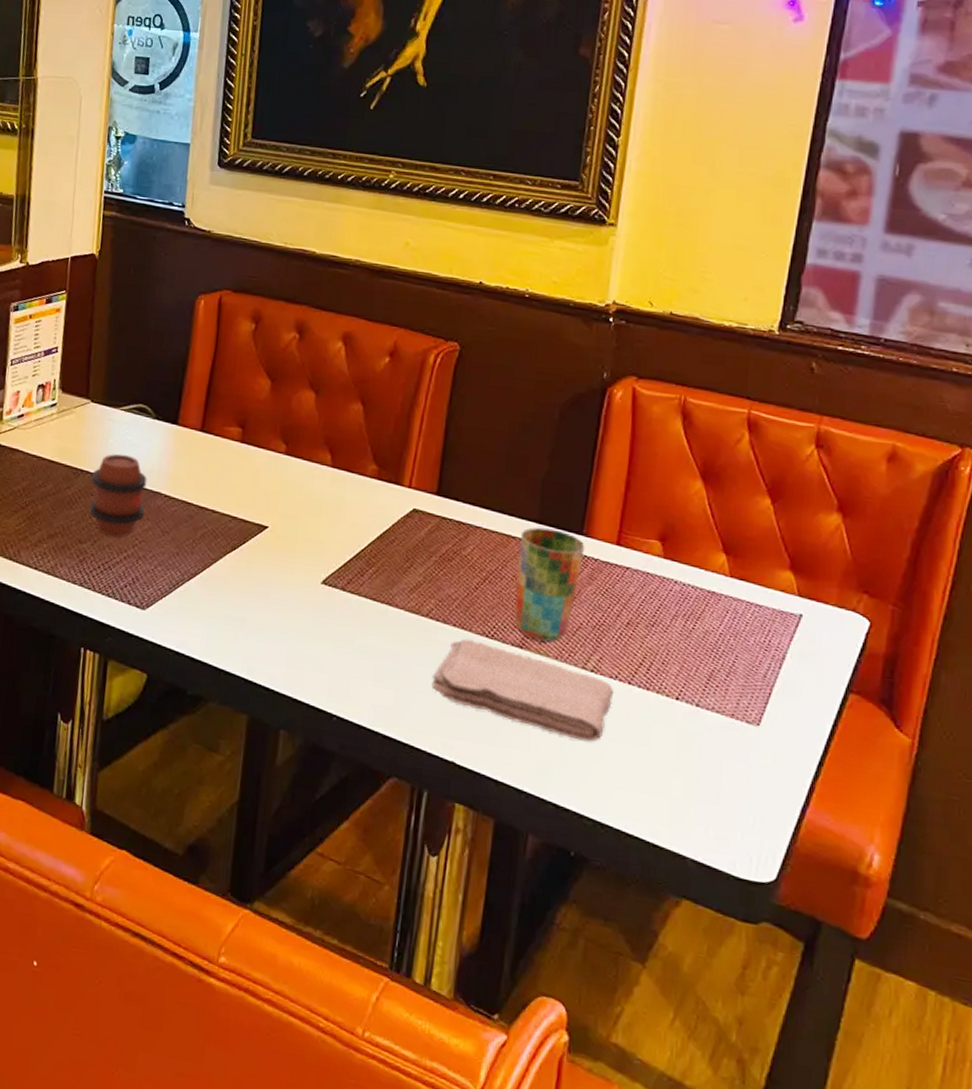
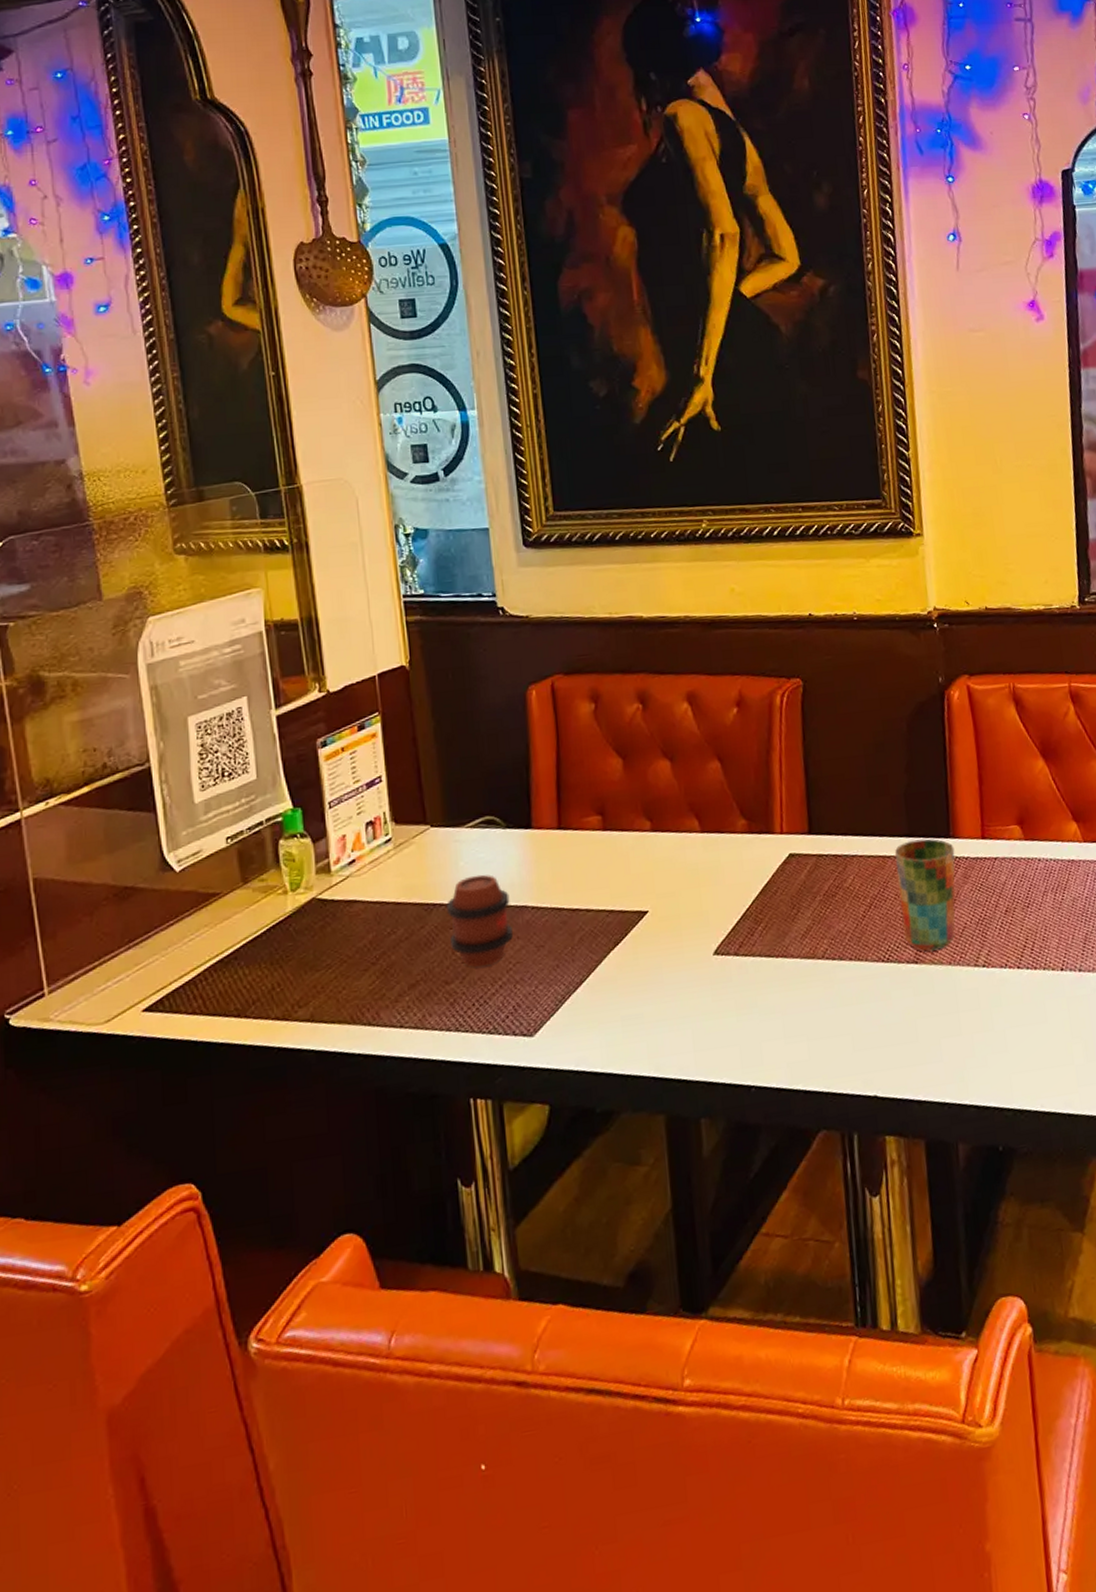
washcloth: present [431,638,613,742] -> none [839,968,1007,1038]

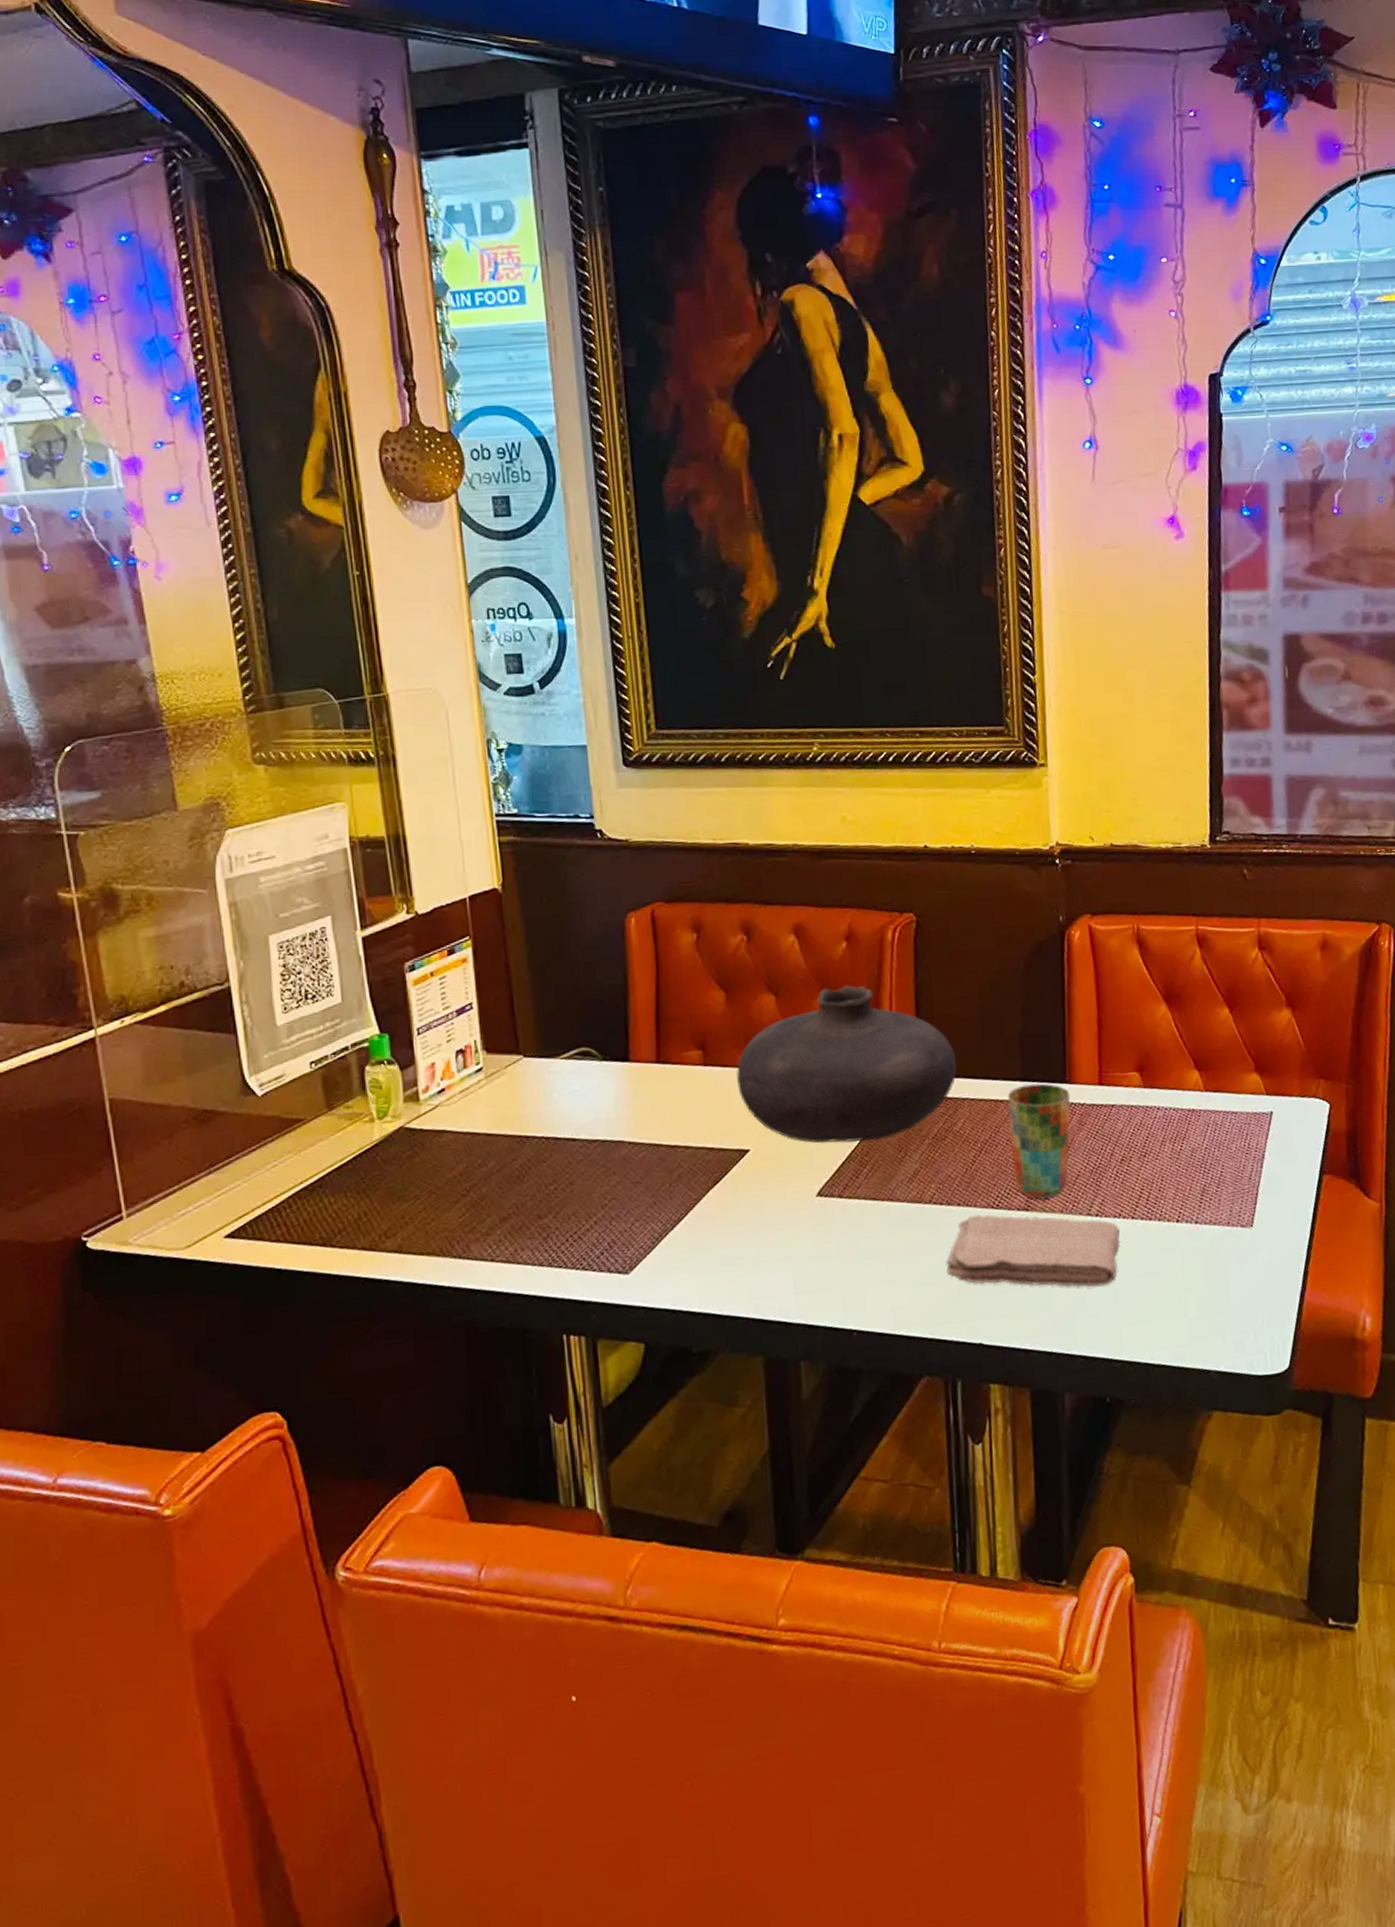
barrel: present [445,874,513,967] -> none [539,1107,609,1202]
vase: none [634,748,846,903] -> present [736,985,957,1143]
washcloth: none [839,968,1007,1038] -> present [946,1214,1120,1288]

